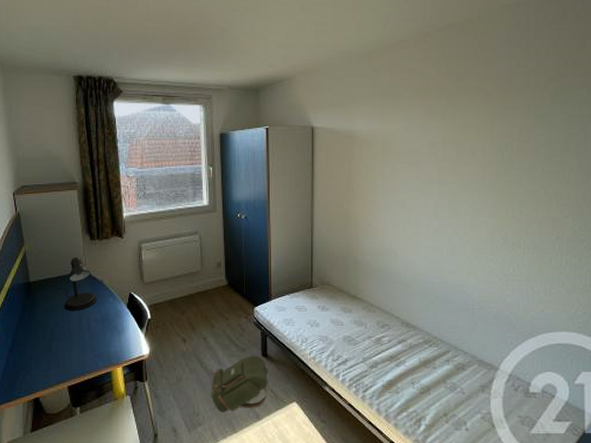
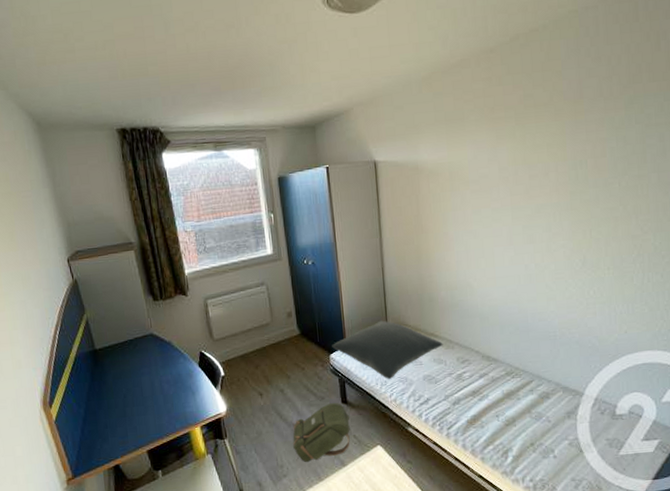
desk lamp: present [59,256,96,311] -> none [126,319,167,375]
pillow: none [257,278,365,337] -> present [332,320,443,379]

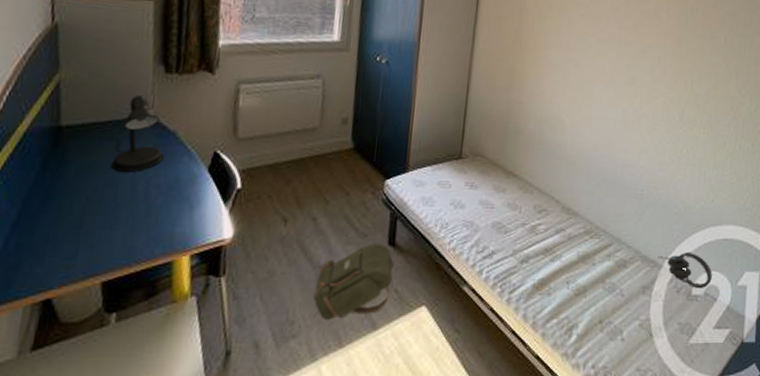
desk lamp: none [126,319,167,375] -> present [106,94,164,172]
pillow: present [332,320,443,379] -> none [390,146,522,221]
headphones: none [578,378,635,409] -> present [657,251,712,288]

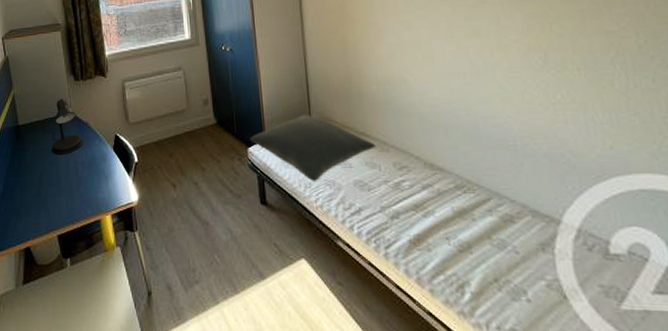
backpack: present [313,242,394,319] -> none [206,202,270,268]
pillow: none [390,146,522,221] -> present [250,114,376,181]
headphones: present [657,251,712,288] -> none [552,205,635,246]

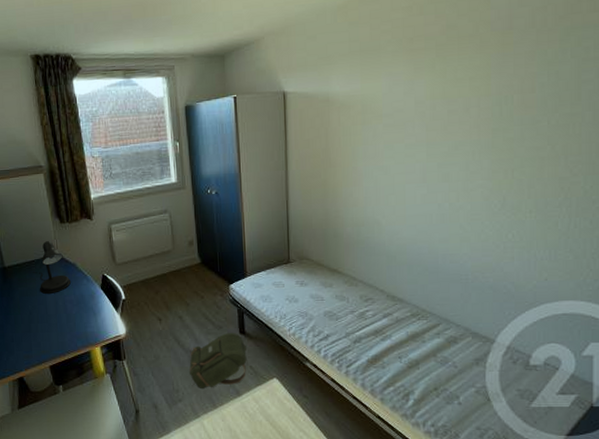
backpack: none [206,202,270,268] -> present [189,332,247,388]
pillow: present [250,114,376,181] -> none [232,253,346,313]

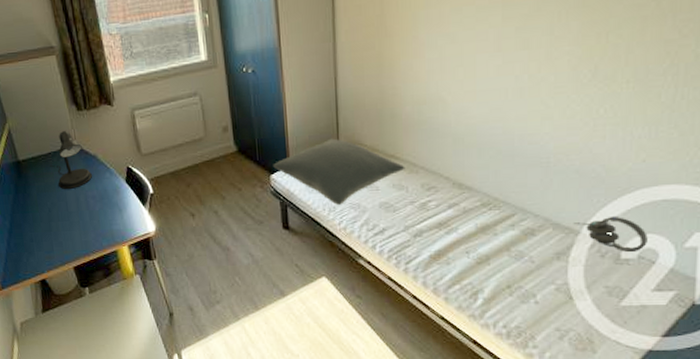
backpack: present [189,332,247,388] -> none [227,227,292,289]
pillow: none [232,253,346,313] -> present [273,138,405,205]
headphones: none [489,327,551,359] -> present [573,216,648,252]

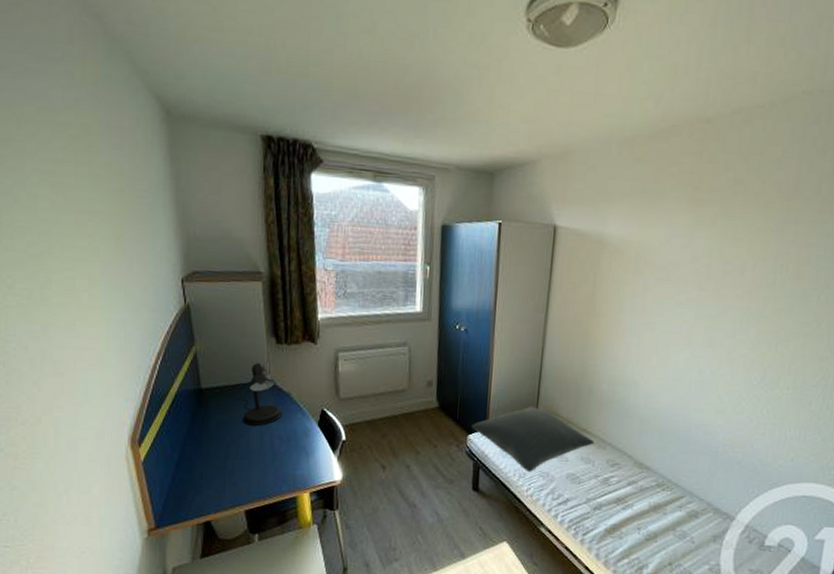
headphones: present [573,216,648,252] -> none [730,506,788,540]

